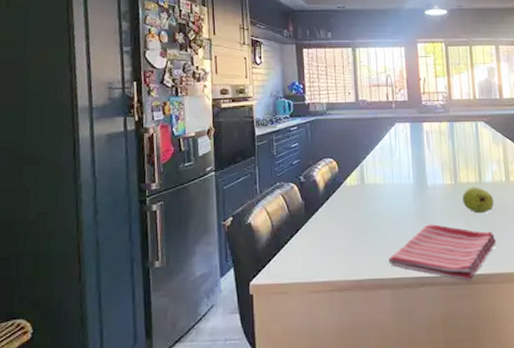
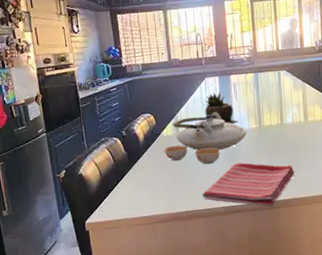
teapot: none [346,163,442,223] -> present [164,112,248,164]
succulent plant: none [394,140,431,176] -> present [205,92,238,124]
fruit: present [462,187,494,214] -> none [266,128,294,151]

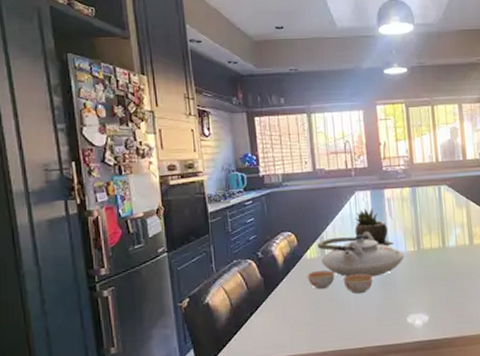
dish towel: present [202,162,295,207] -> none [352,292,460,347]

